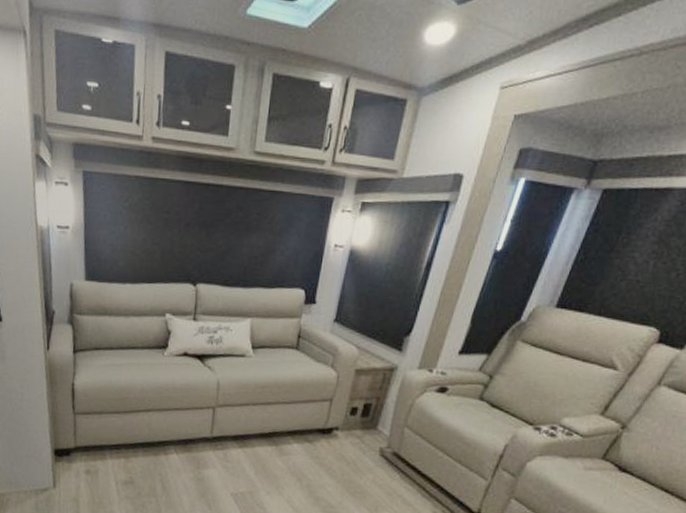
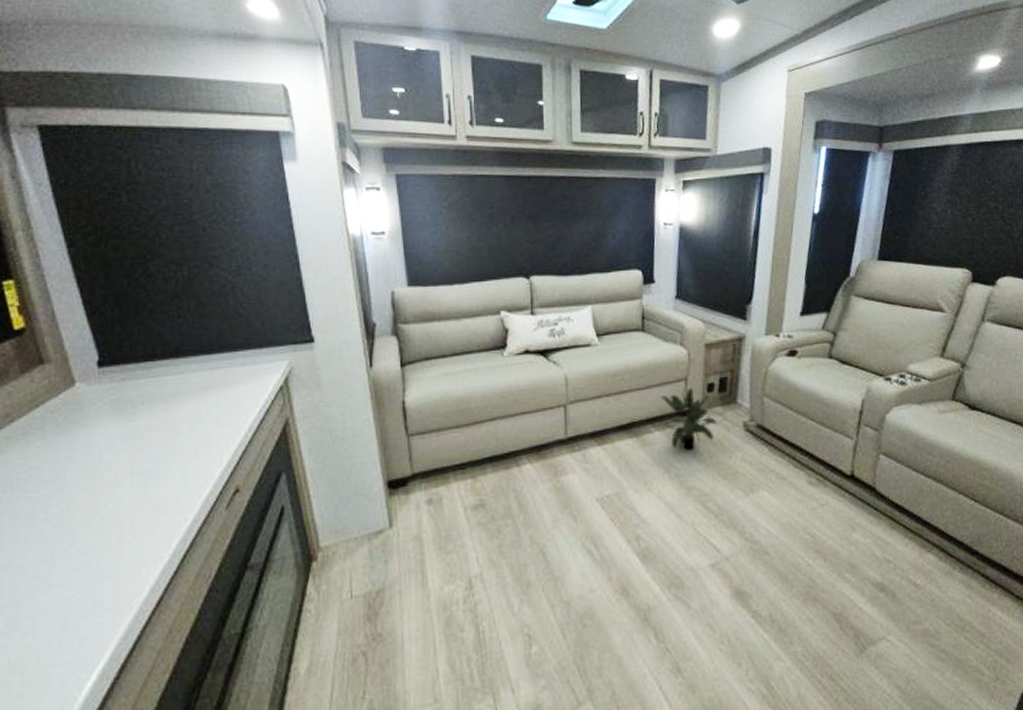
potted plant: none [300,408,355,465] -> present [661,387,718,451]

